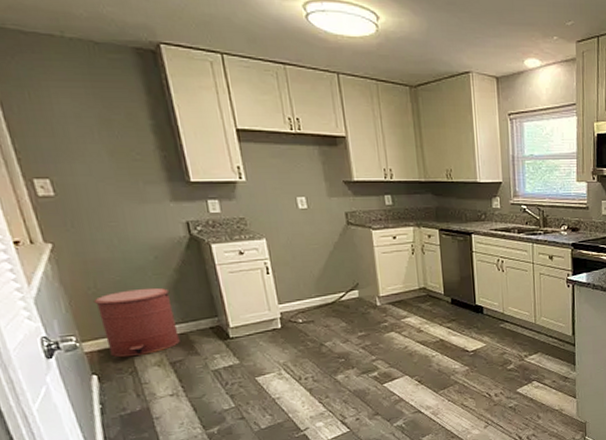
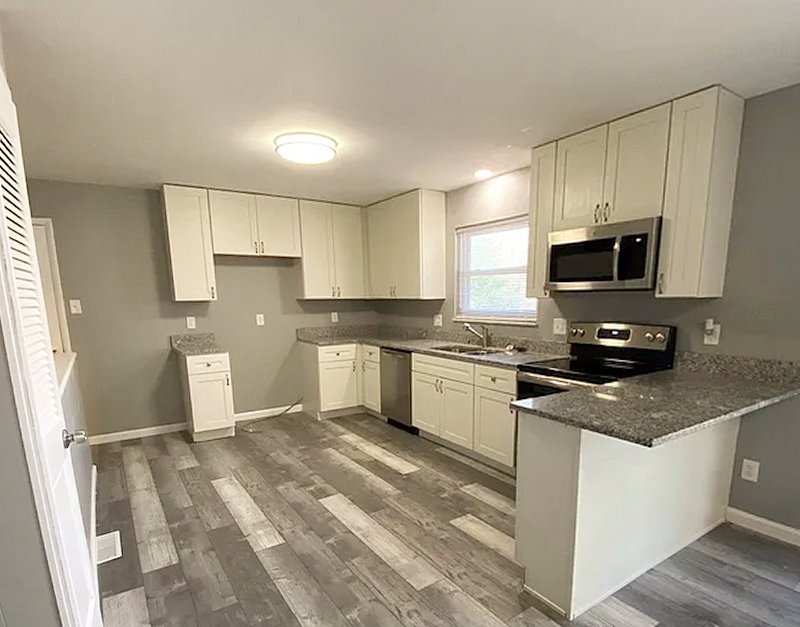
trash can: present [93,287,180,358] -> none [99,393,156,452]

